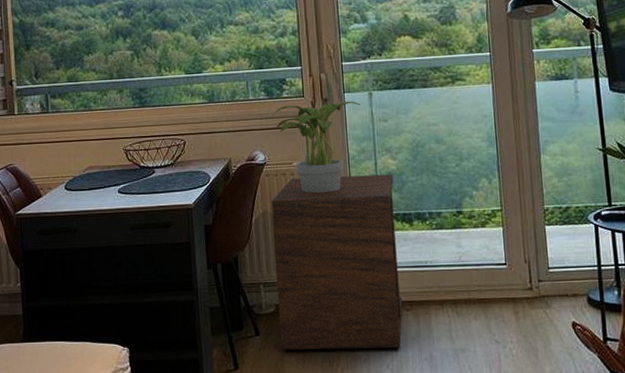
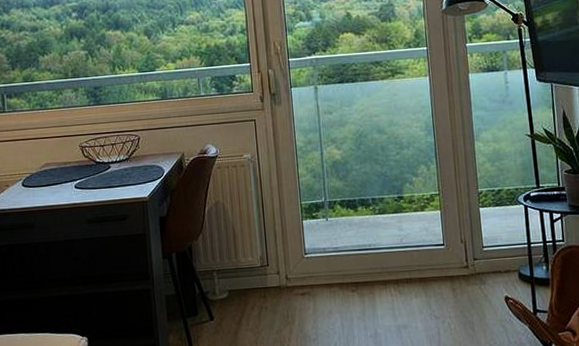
side table: present [271,174,403,350] -> none [223,163,349,333]
potted plant: present [274,101,361,193] -> none [225,95,307,183]

